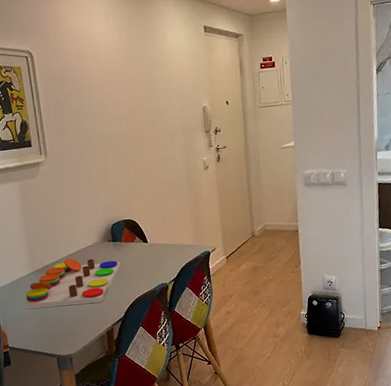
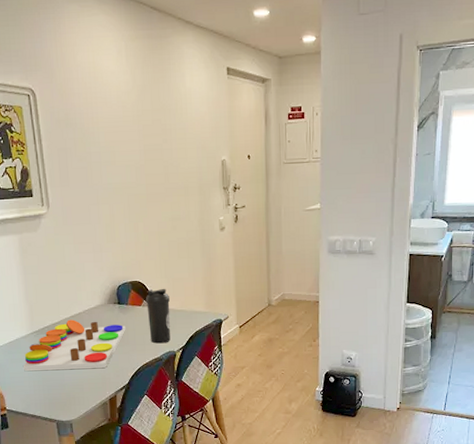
water bottle: none [137,225,163,277] -> present [145,289,171,344]

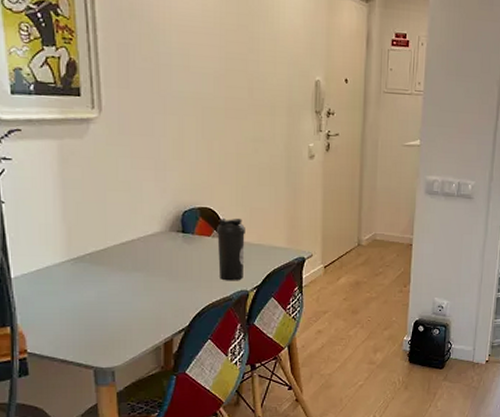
board game: present [24,319,126,371] -> none [54,247,190,306]

